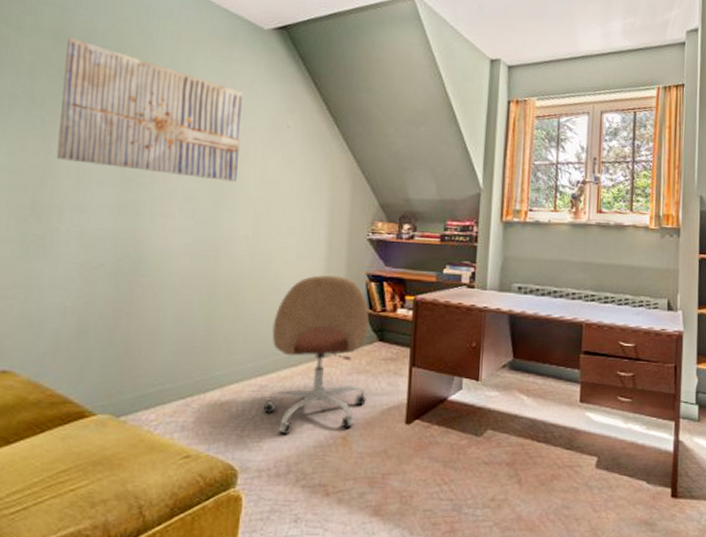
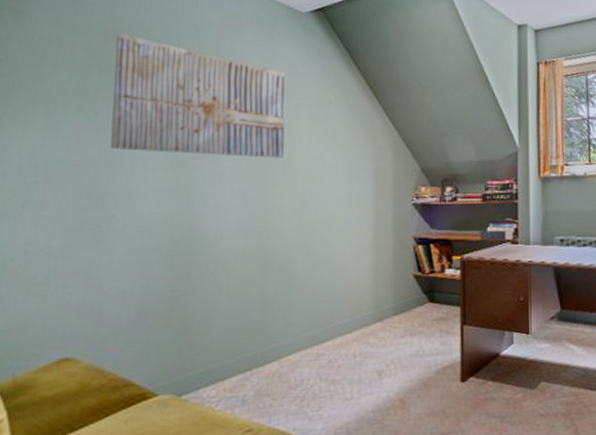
office chair: present [262,275,370,434] -> none [320,242,421,401]

